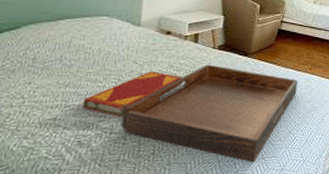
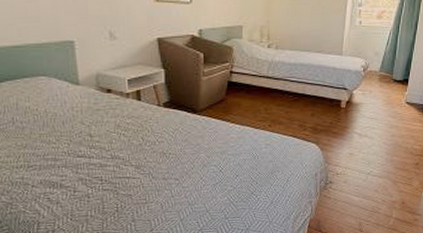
hardback book: present [82,71,182,118] -> none [43,131,132,178]
serving tray: present [121,64,297,163] -> none [82,123,256,222]

